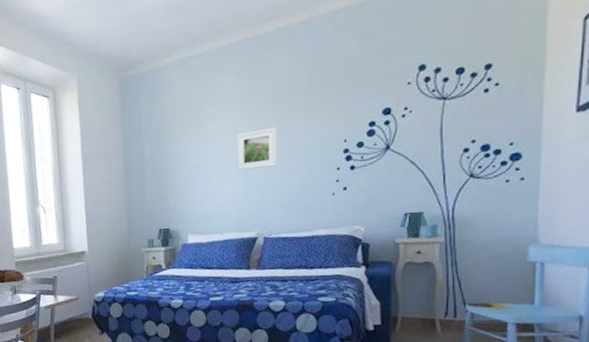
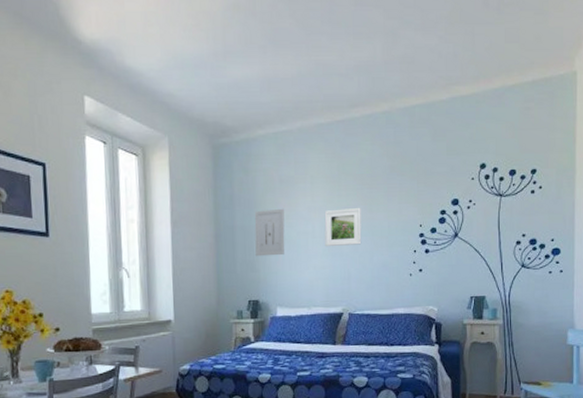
wall art: none [163,135,195,186] -> present [254,208,285,257]

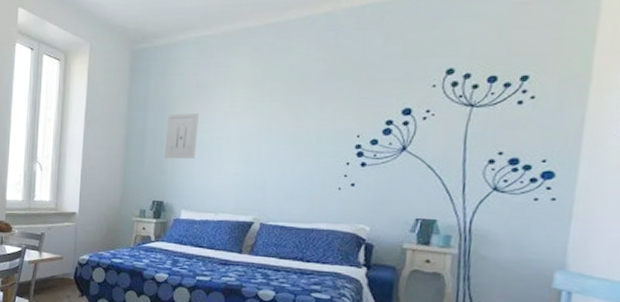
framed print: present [324,208,362,246] -> none [240,115,286,153]

